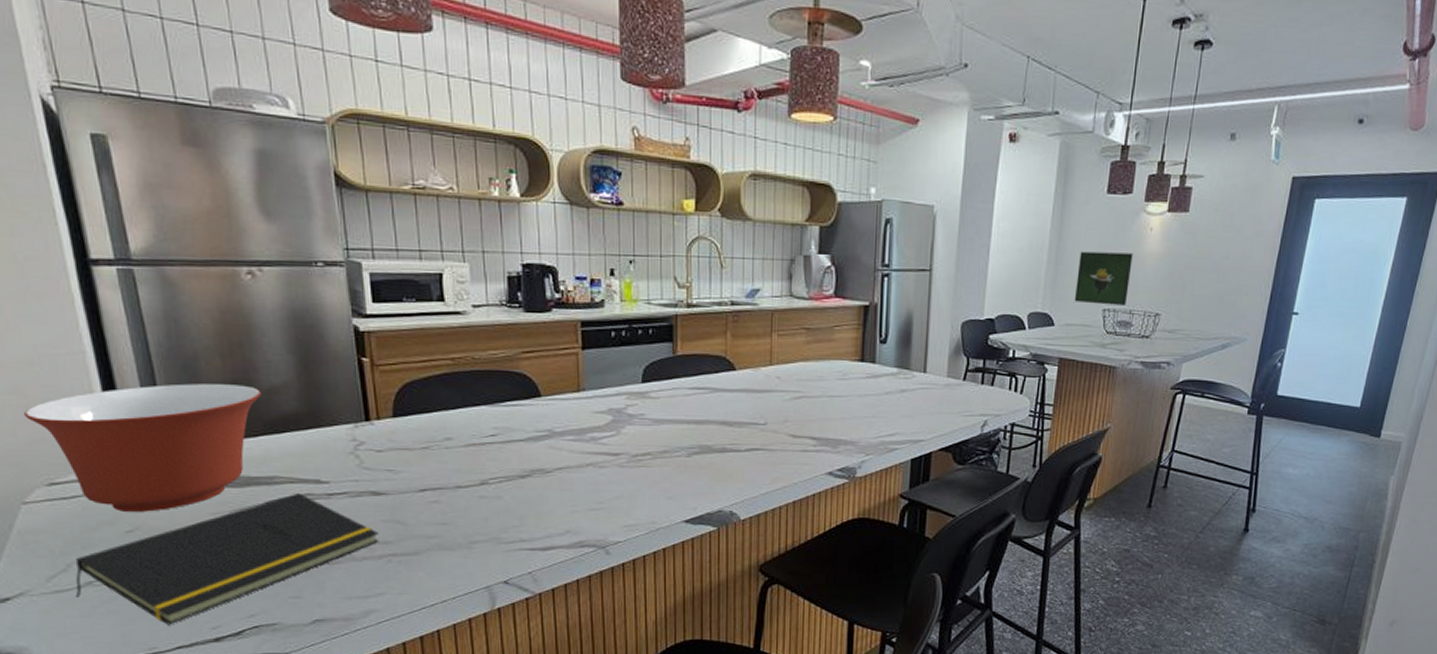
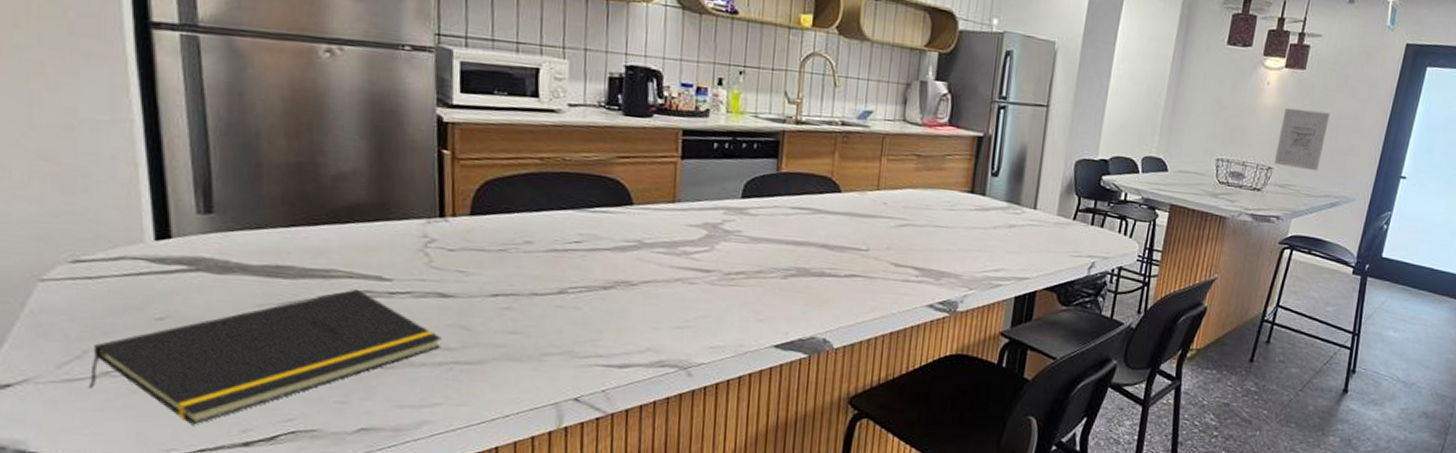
mixing bowl: present [23,383,261,512] -> none [53,162,327,299]
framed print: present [1074,251,1133,305] -> none [1188,99,1249,157]
wall art: none [1161,252,1216,314] -> present [1273,107,1330,171]

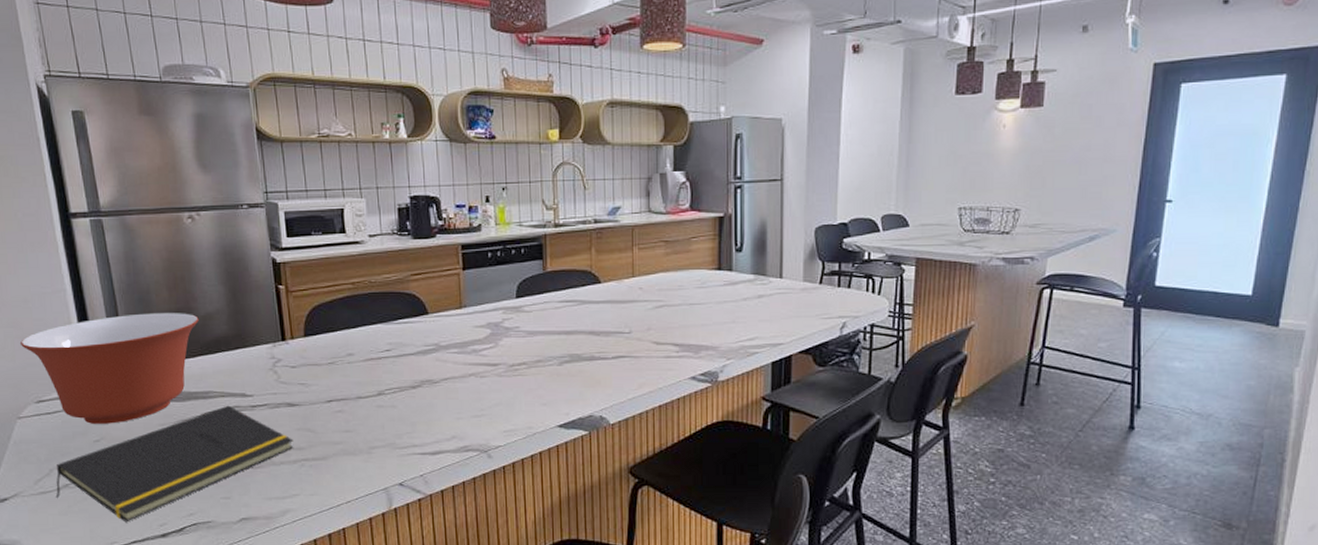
mixing bowl: none [53,162,327,299] -> present [19,313,199,424]
wall art: present [1273,107,1330,171] -> none [1020,146,1076,207]

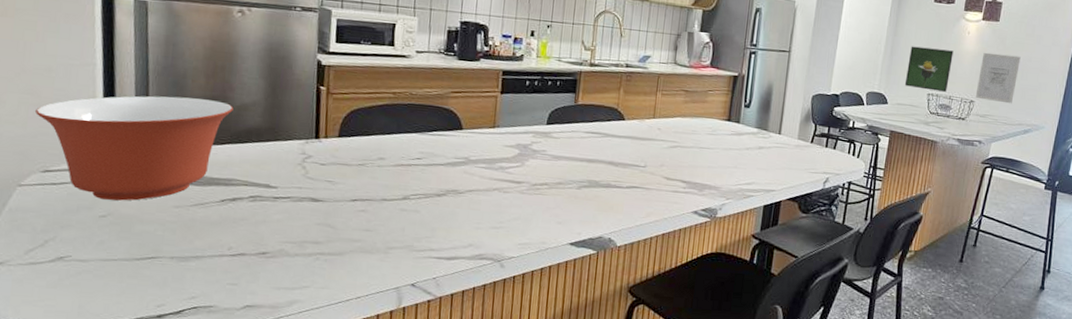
notepad: present [55,405,294,523] -> none [46,194,312,301]
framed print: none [928,151,987,203] -> present [904,46,954,92]
wall art: none [1020,146,1076,207] -> present [975,52,1021,104]

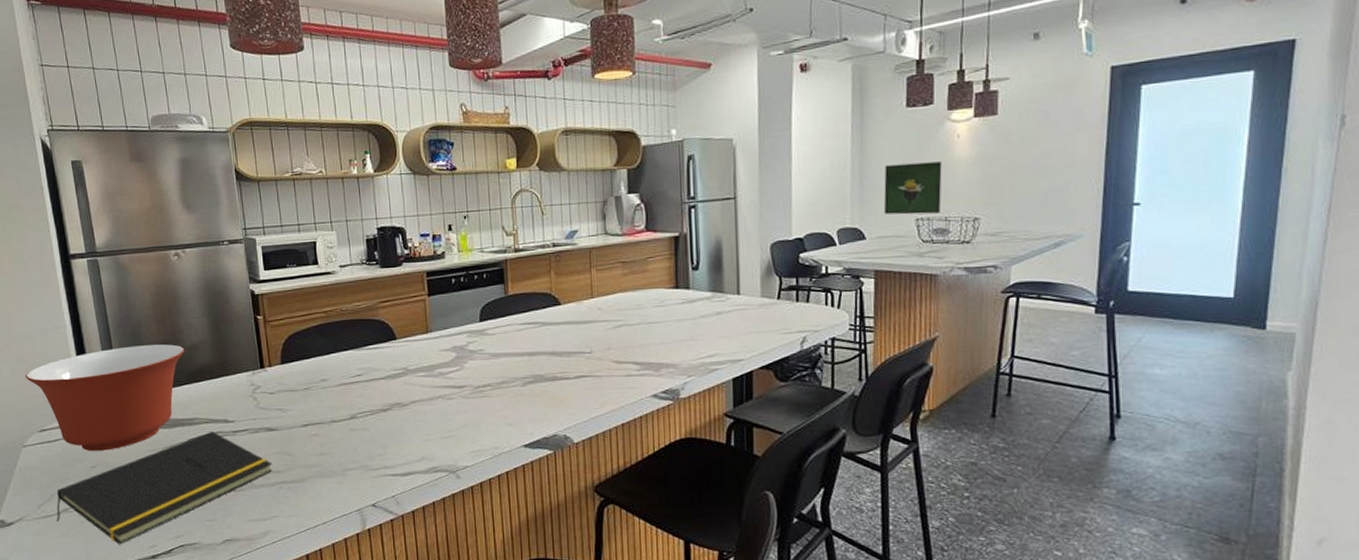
notepad: none [46,194,312,301] -> present [56,431,273,545]
wall art: present [975,52,1021,104] -> none [979,152,1035,215]

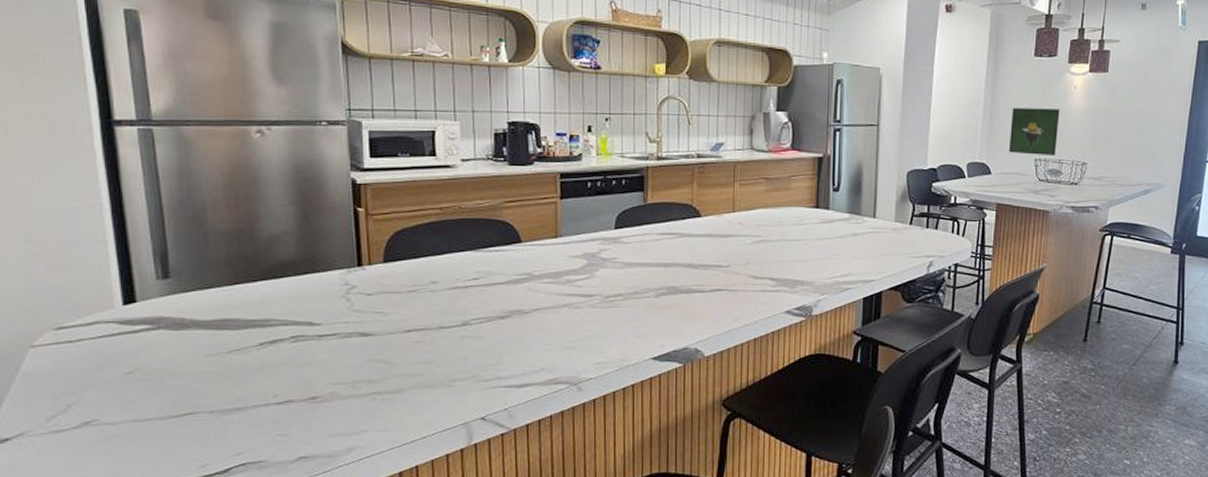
mixing bowl: present [25,344,185,451] -> none [39,233,262,354]
notepad: present [56,431,273,545] -> none [72,334,365,464]

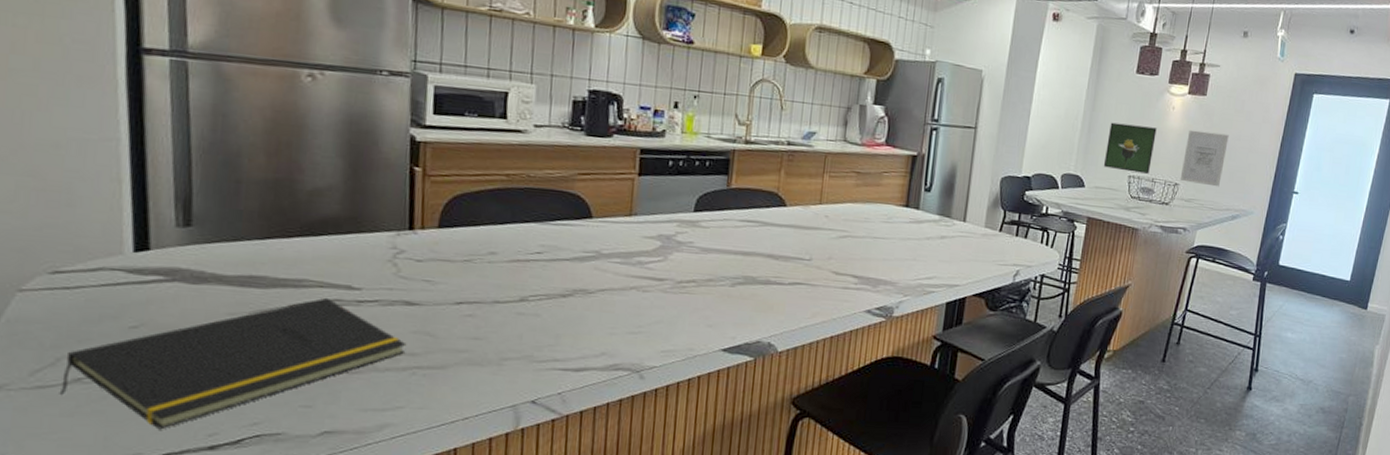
notepad: none [72,334,365,464] -> present [59,297,407,430]
wall art: none [1087,108,1135,163] -> present [1180,130,1229,187]

